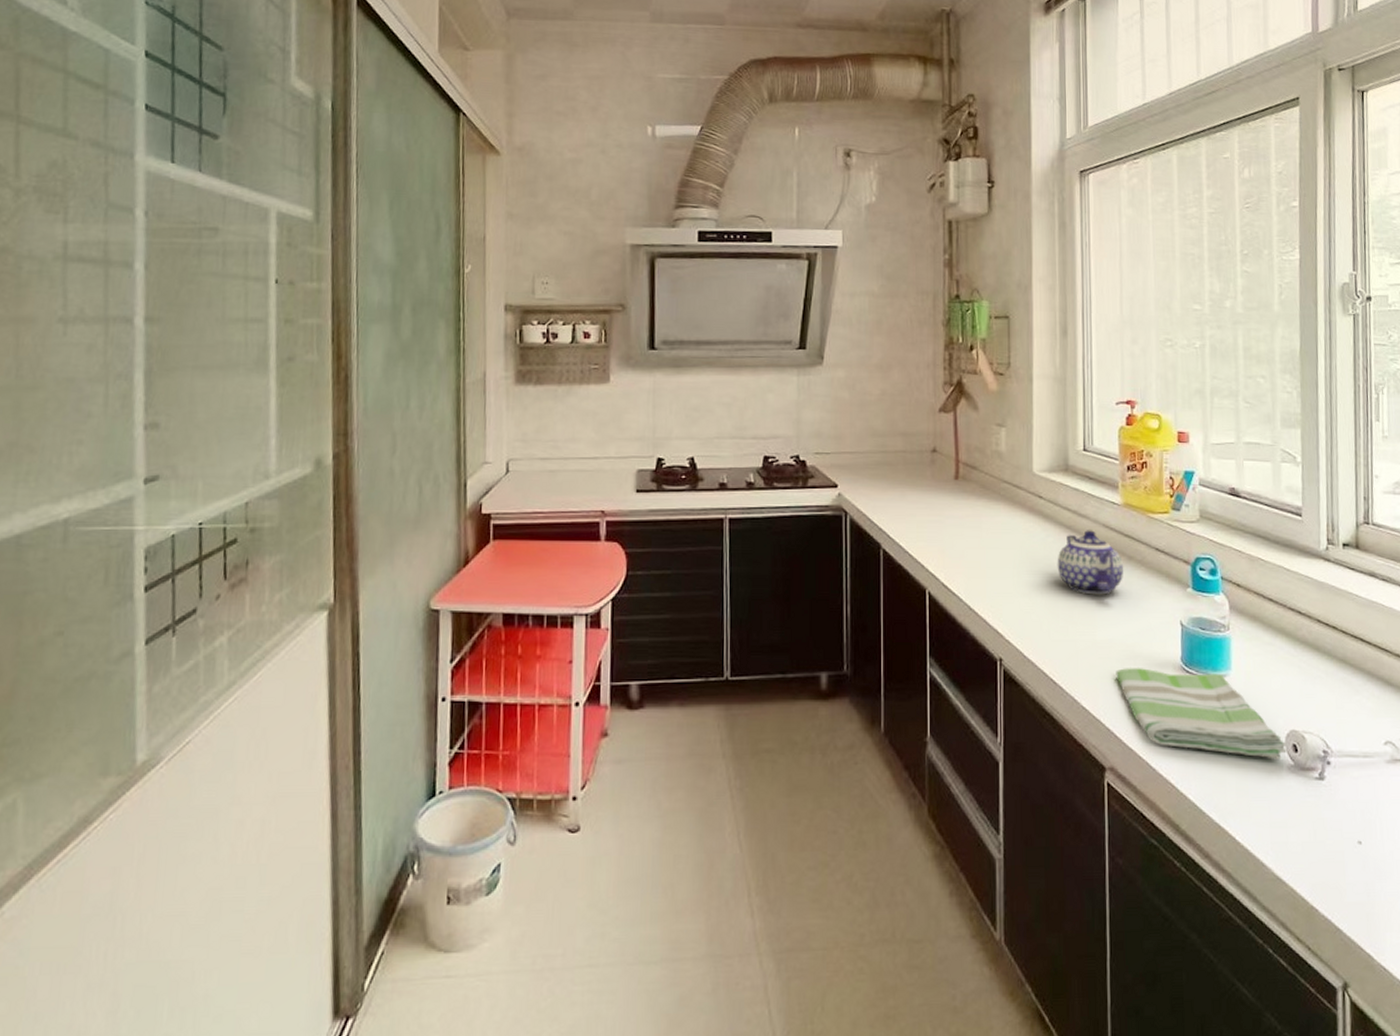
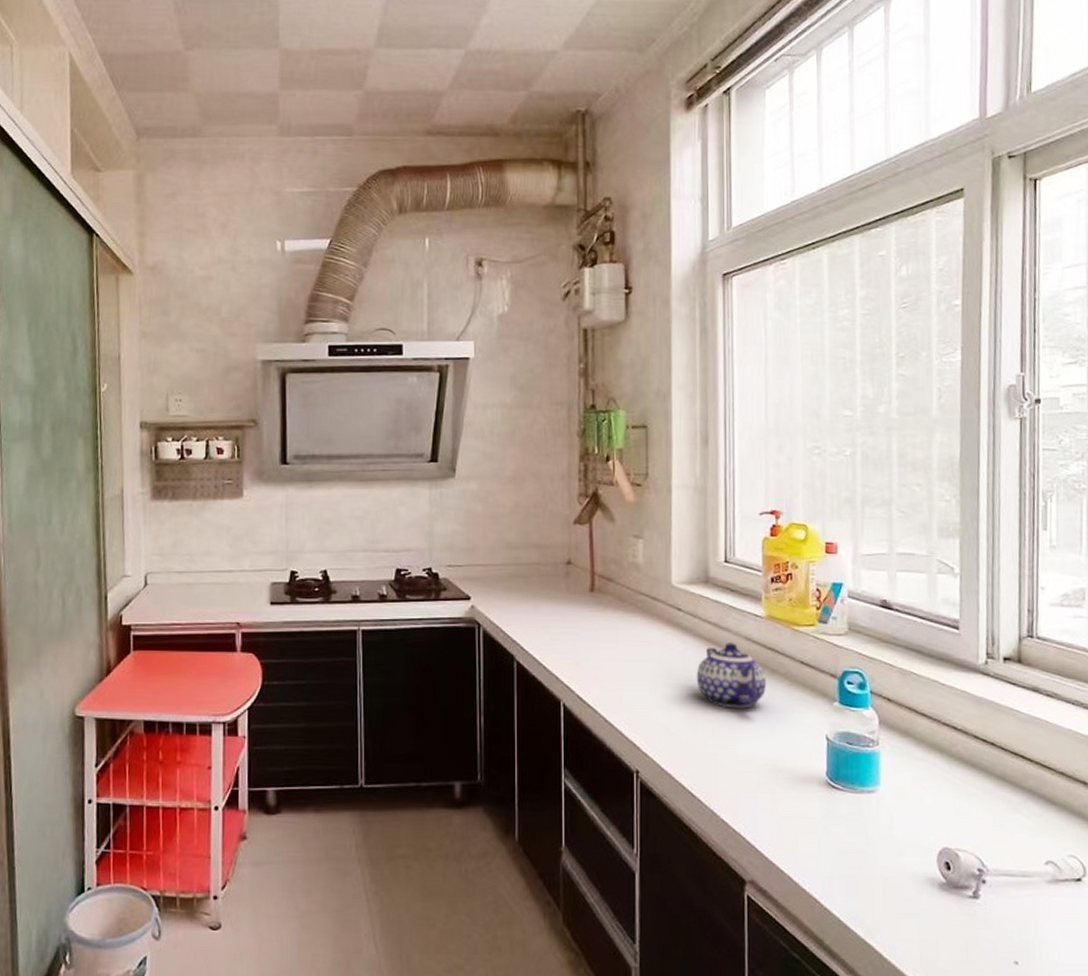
dish towel: present [1116,668,1286,759] -> none [757,782,938,877]

